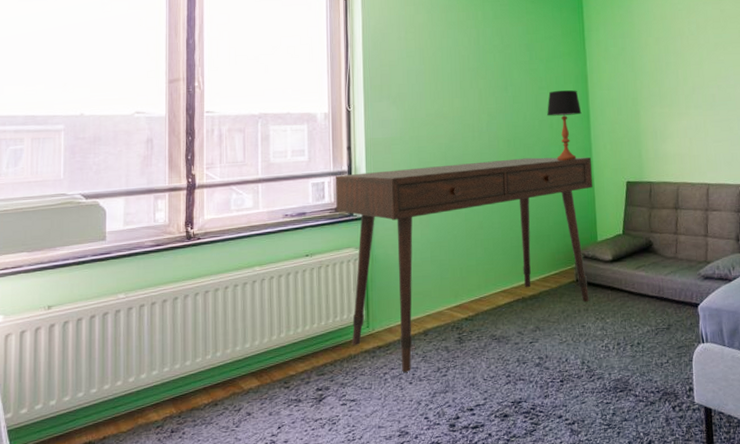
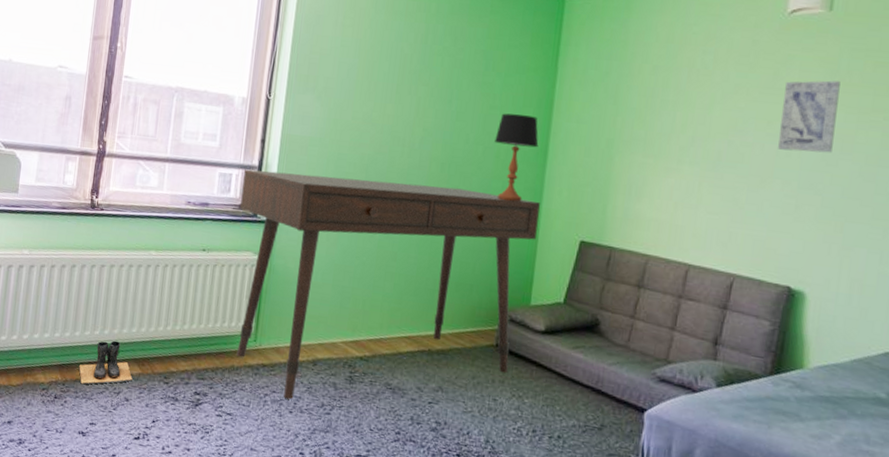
boots: none [194,360,252,412] -> present [79,340,133,385]

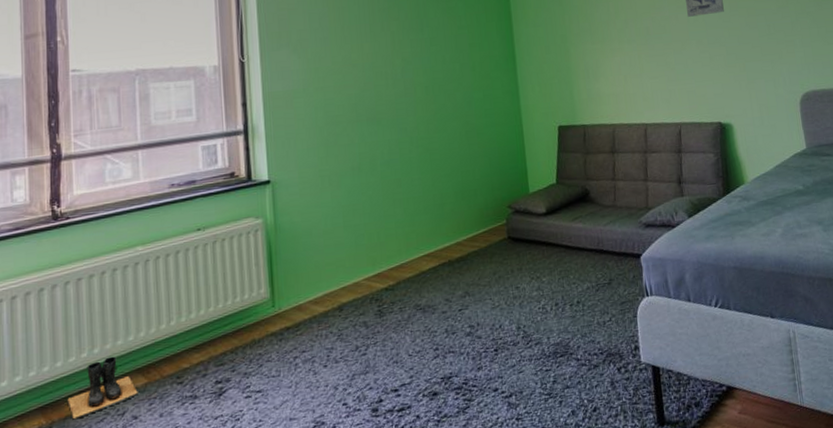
desk: present [236,169,540,400] -> none [230,101,523,355]
table lamp: present [495,113,539,202] -> none [468,28,507,107]

